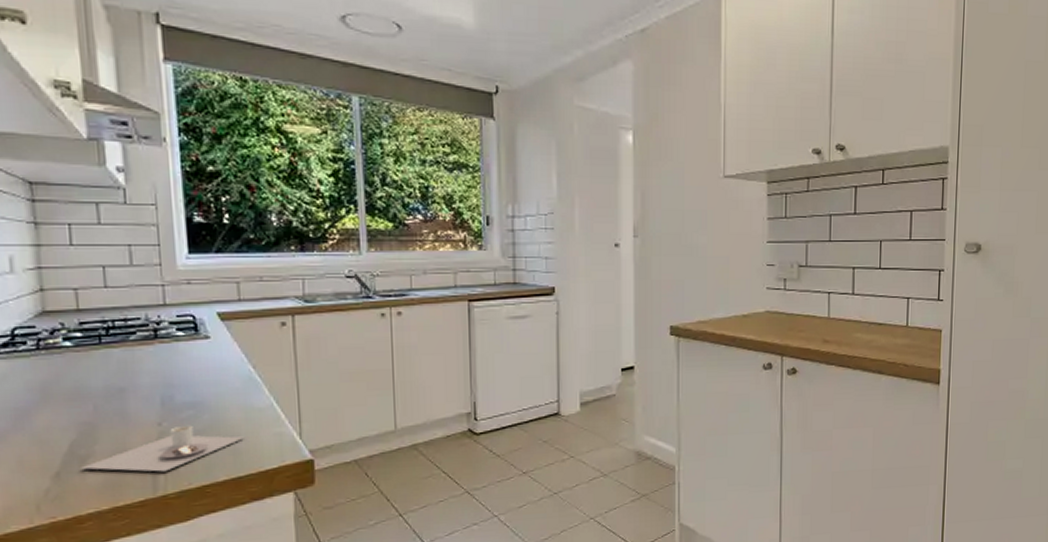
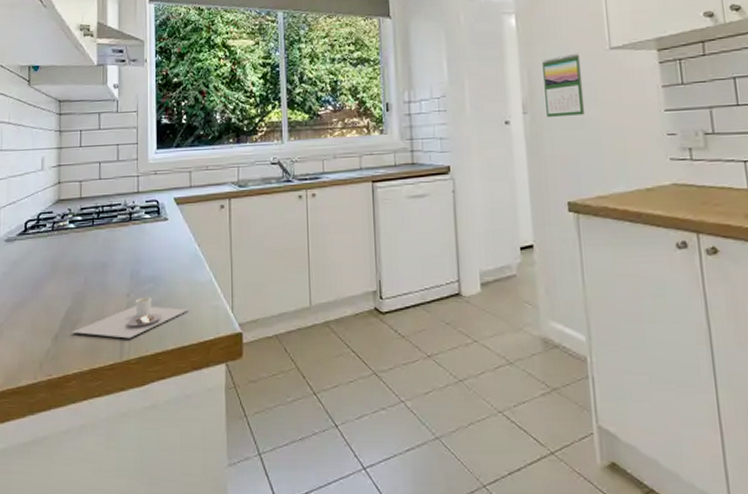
calendar: none [657,178,695,242] -> present [542,53,585,117]

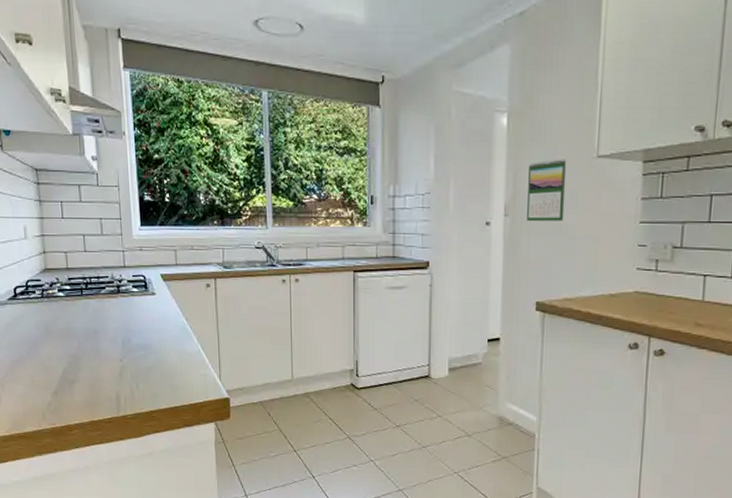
cocoa: present [72,296,189,339] -> none [70,362,179,398]

